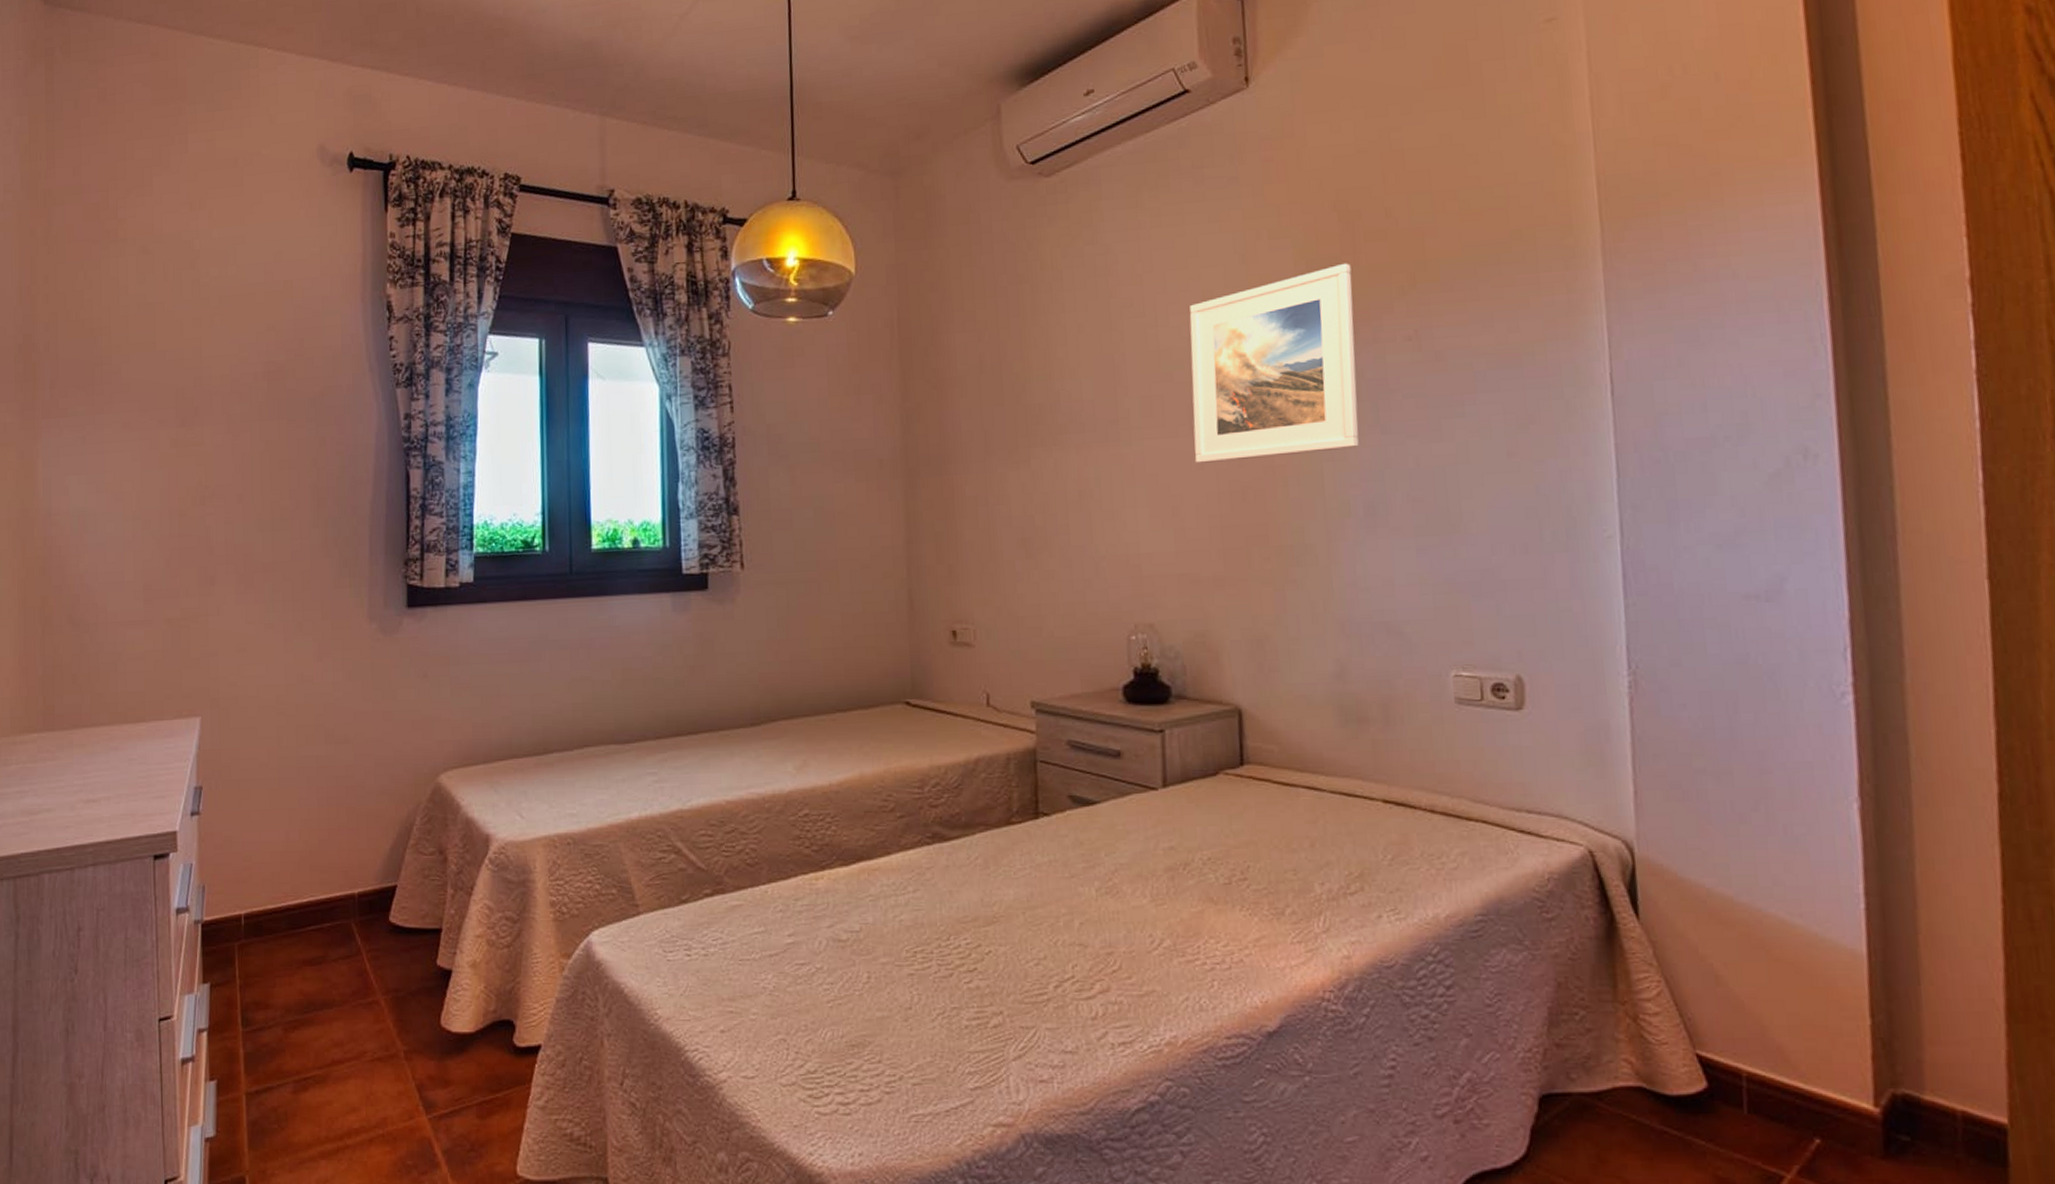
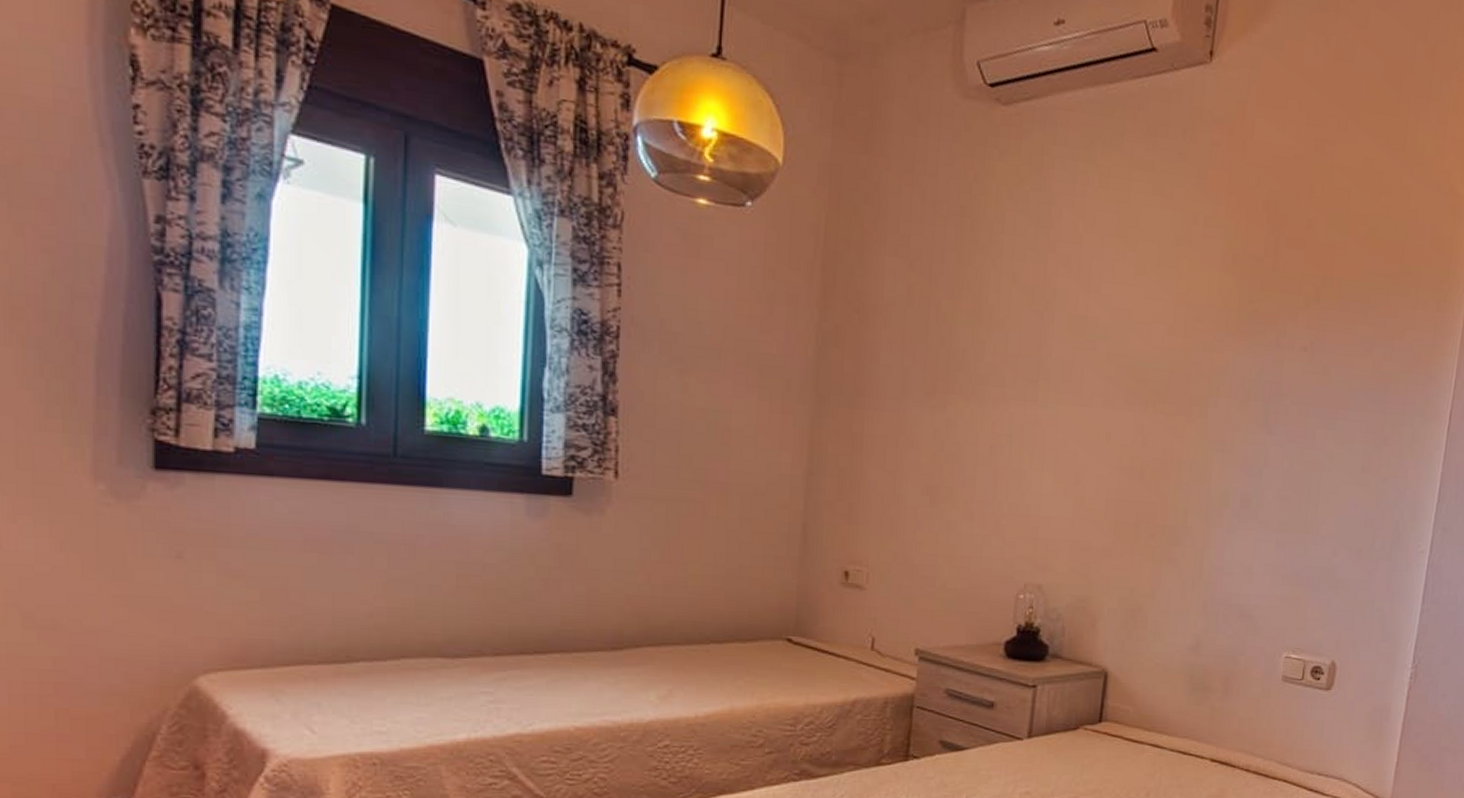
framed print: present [1189,263,1359,463] -> none [1103,264,1270,444]

